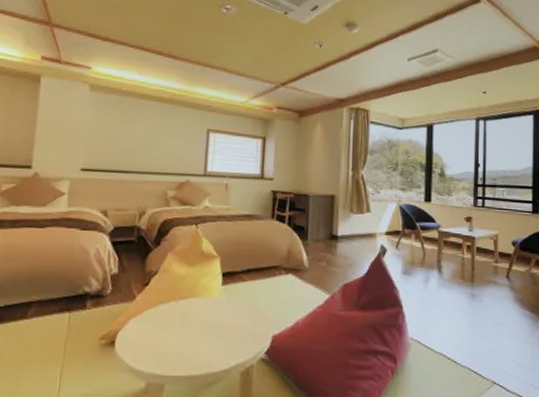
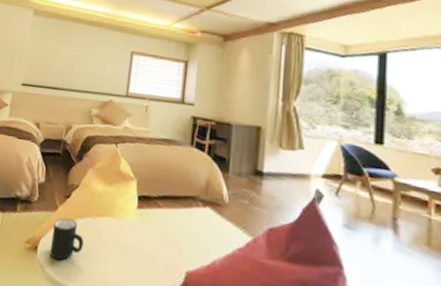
mug: none [130,306,167,350] -> present [50,217,84,261]

